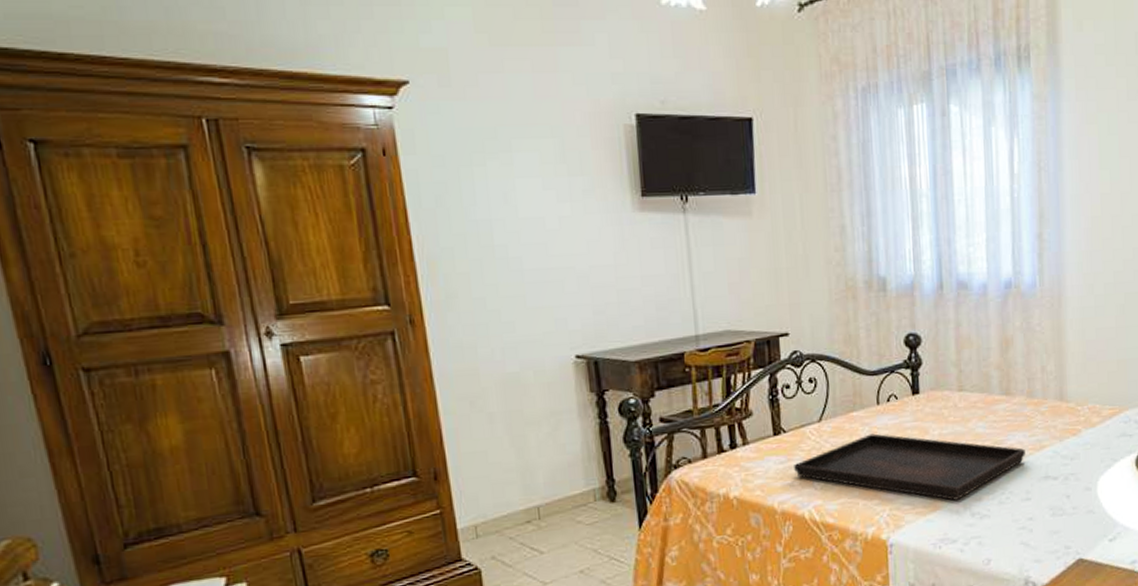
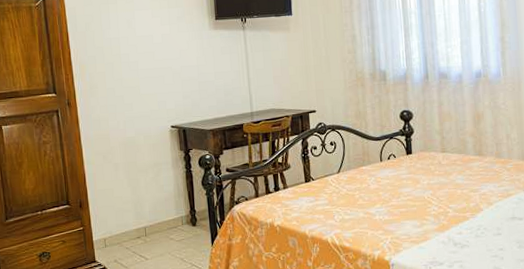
serving tray: present [794,433,1025,501] -> none [320,182,496,233]

